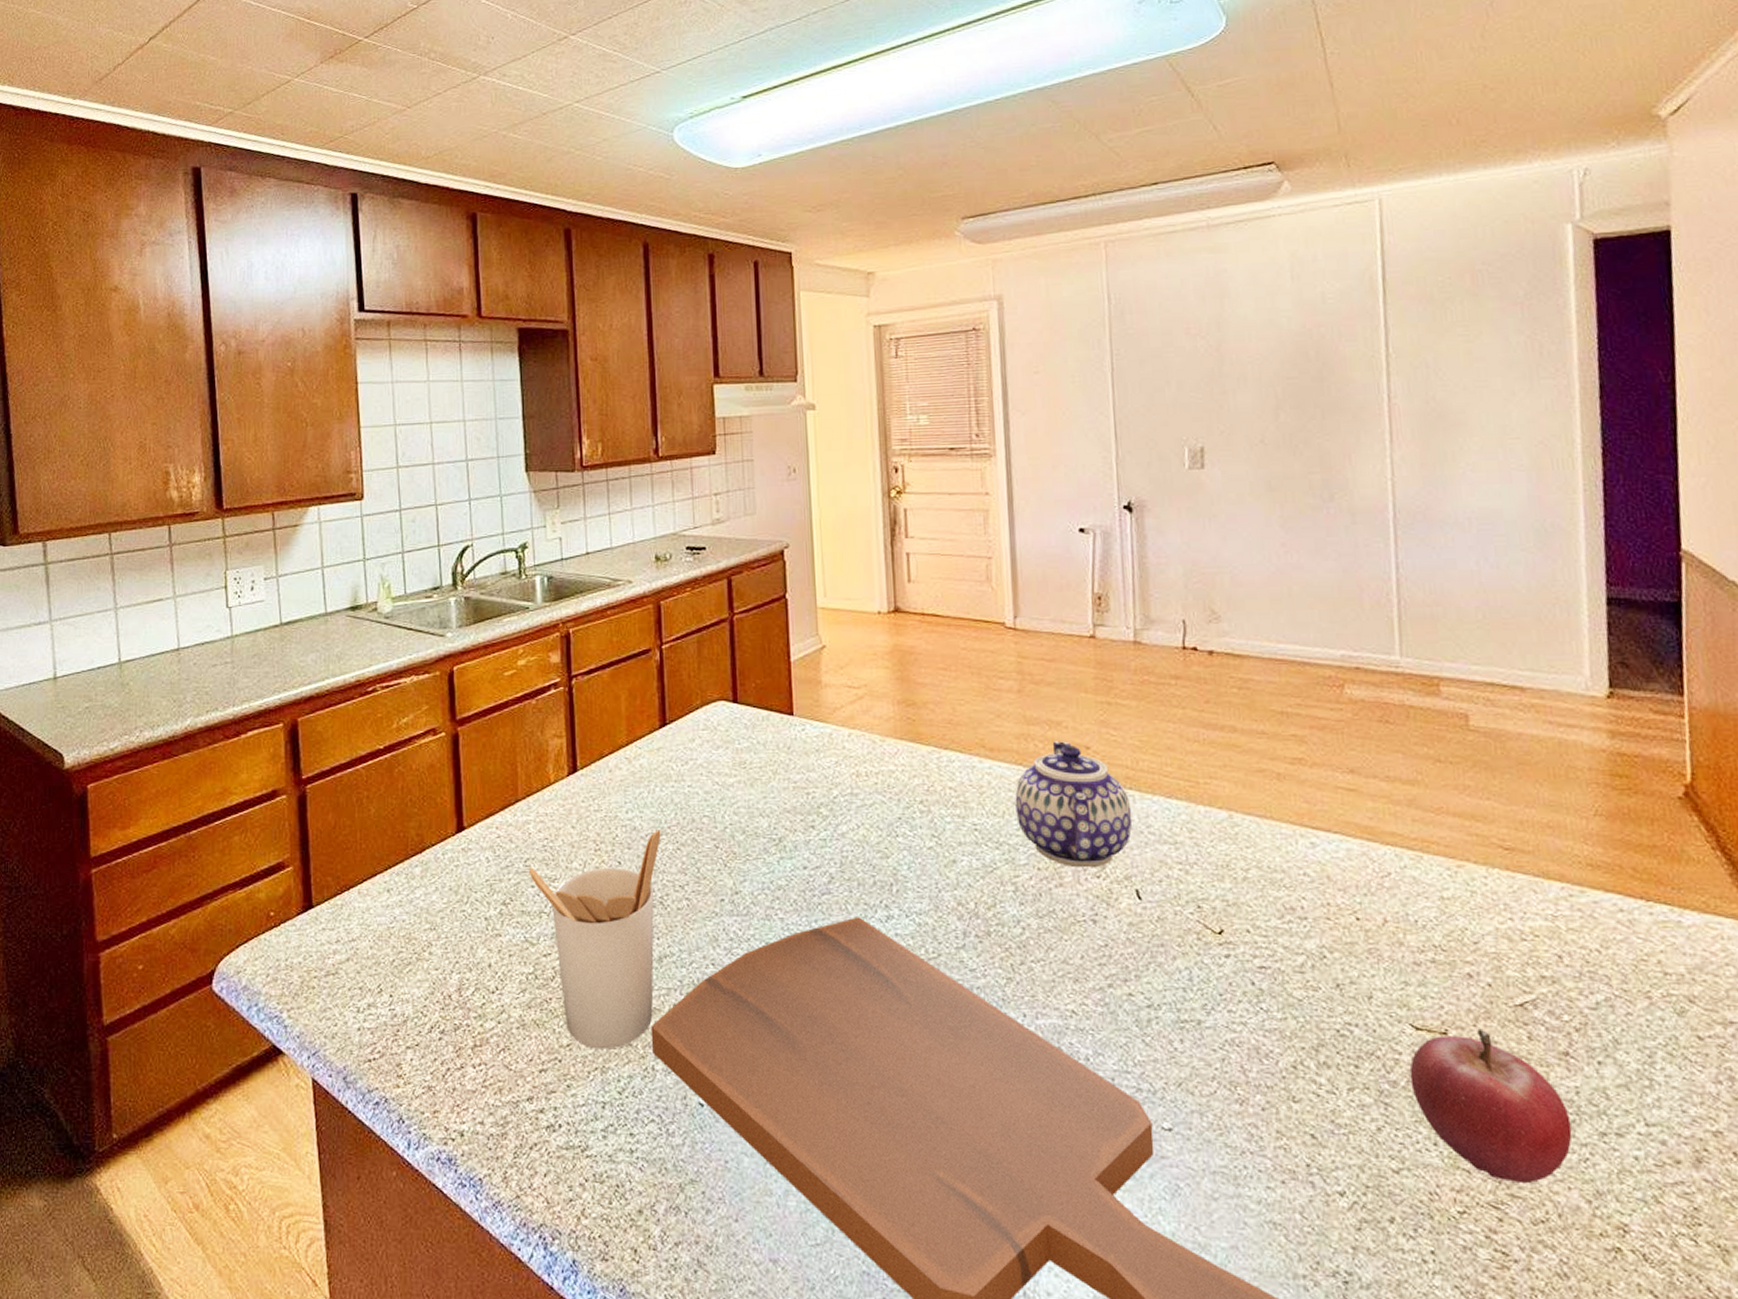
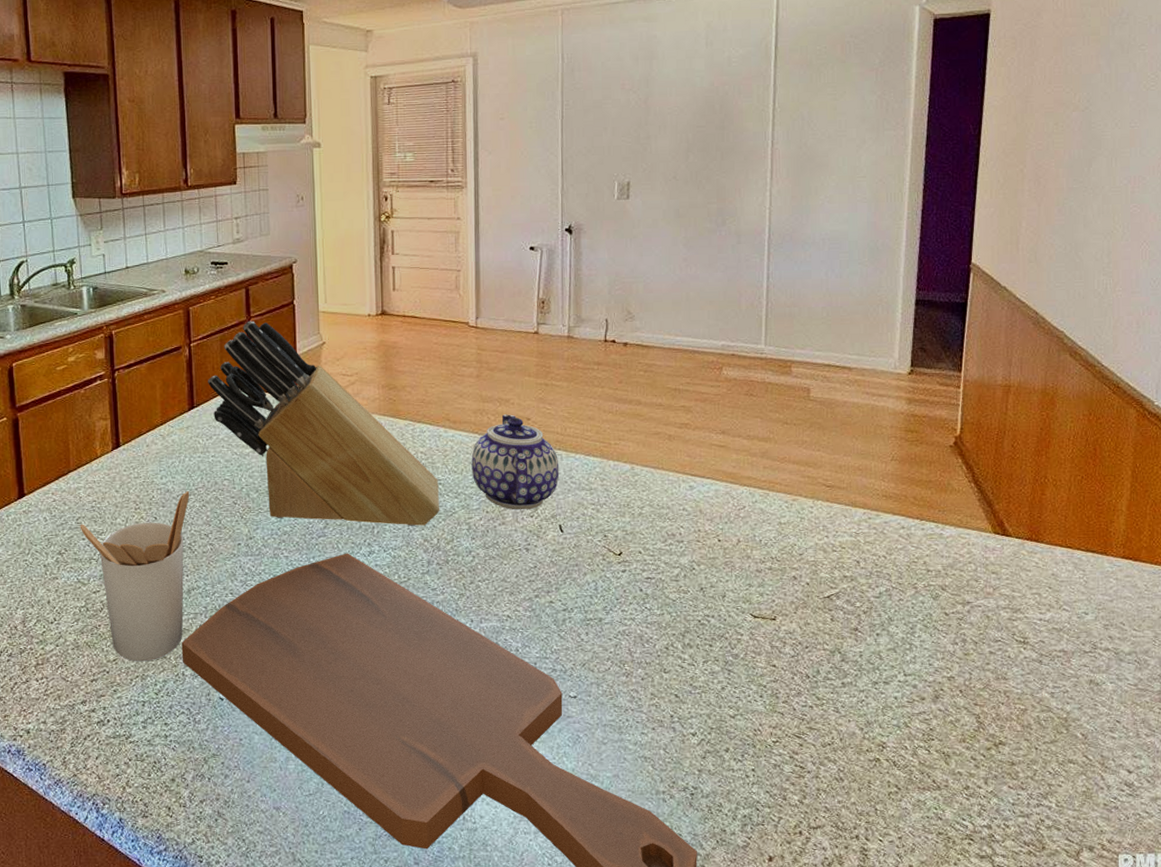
knife block: none [683,618,977,884] -> present [208,321,440,526]
fruit: present [1409,1028,1572,1184] -> none [747,615,855,720]

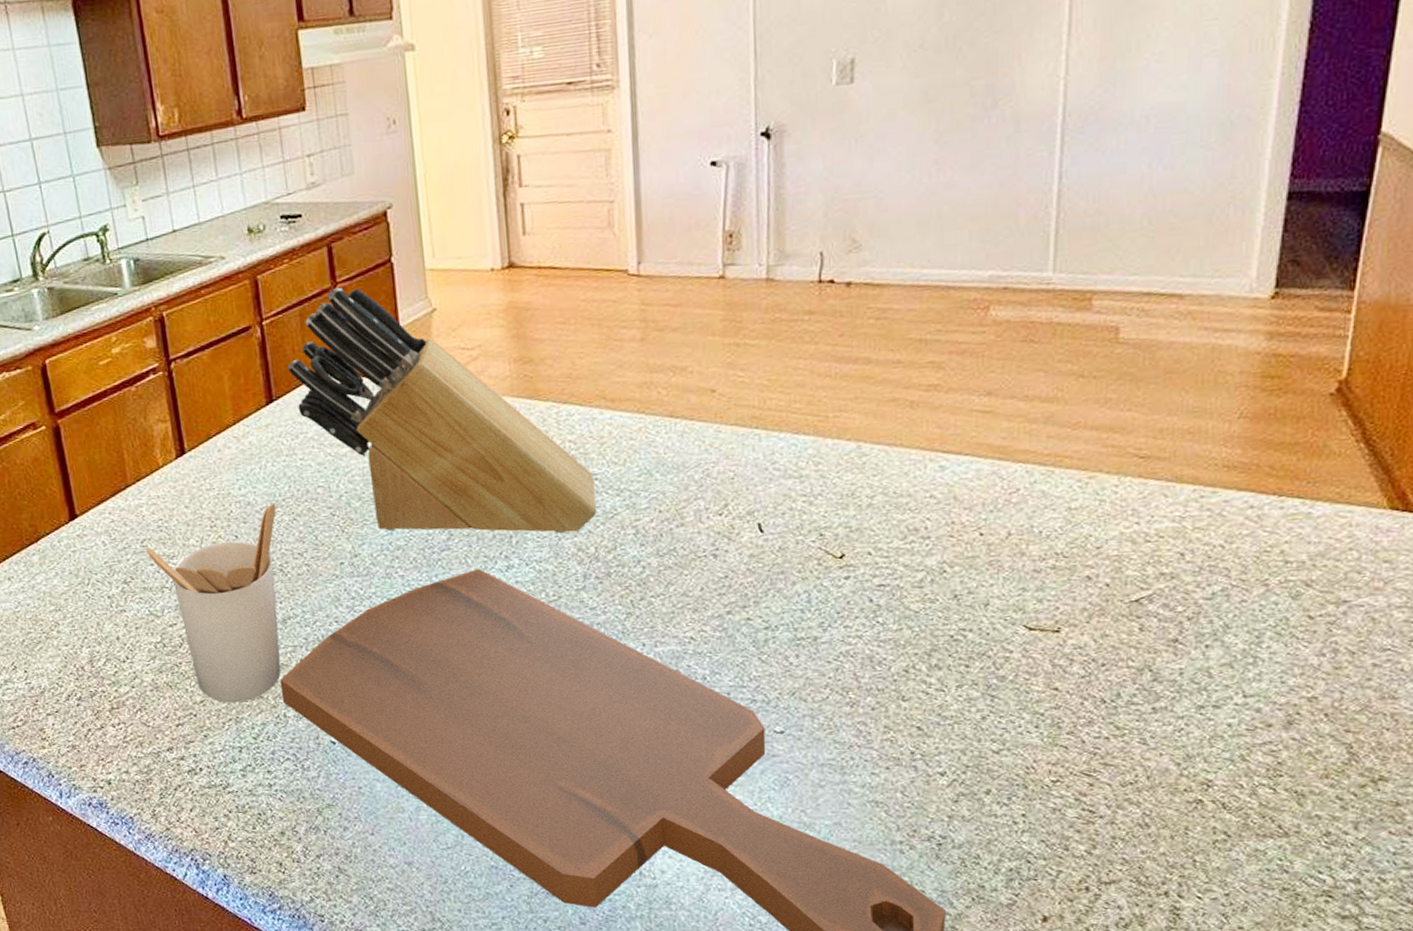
teapot: present [471,414,560,510] -> none [636,386,757,508]

